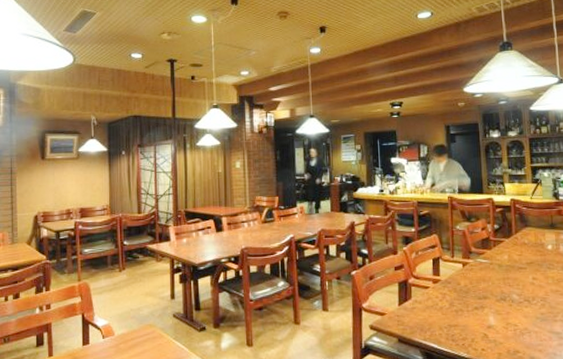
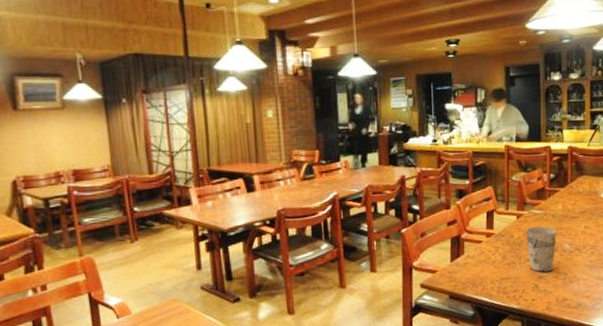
cup: none [472,275,504,322] -> present [525,226,557,273]

